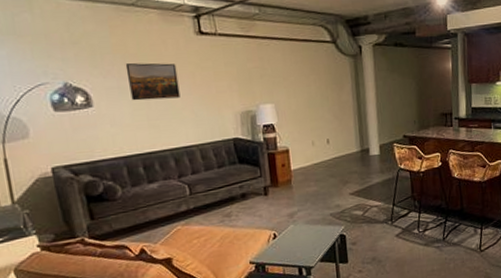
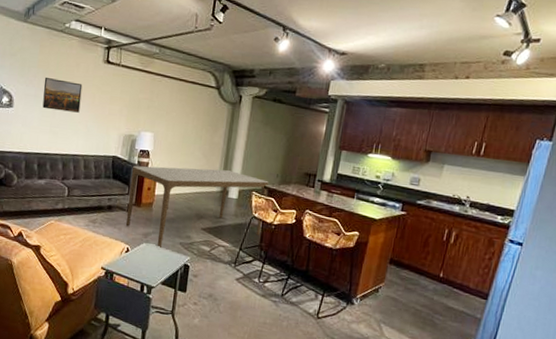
dining table: none [259,127,410,227] -> present [125,165,269,250]

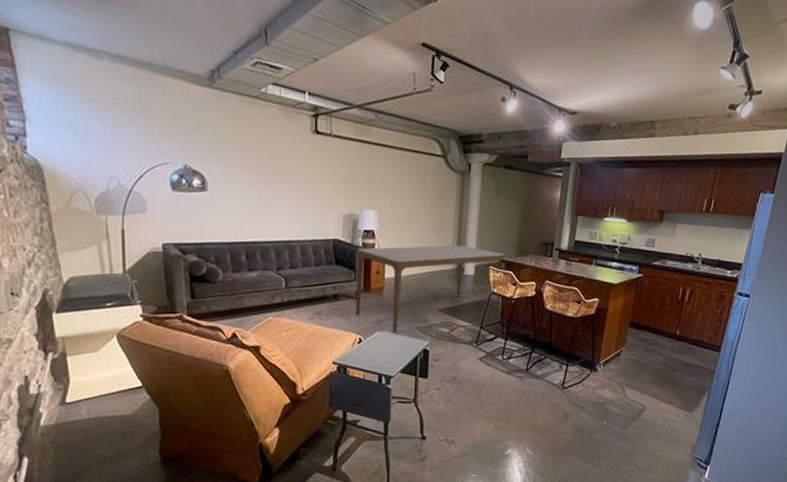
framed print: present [42,77,83,113] -> none [242,152,289,193]

